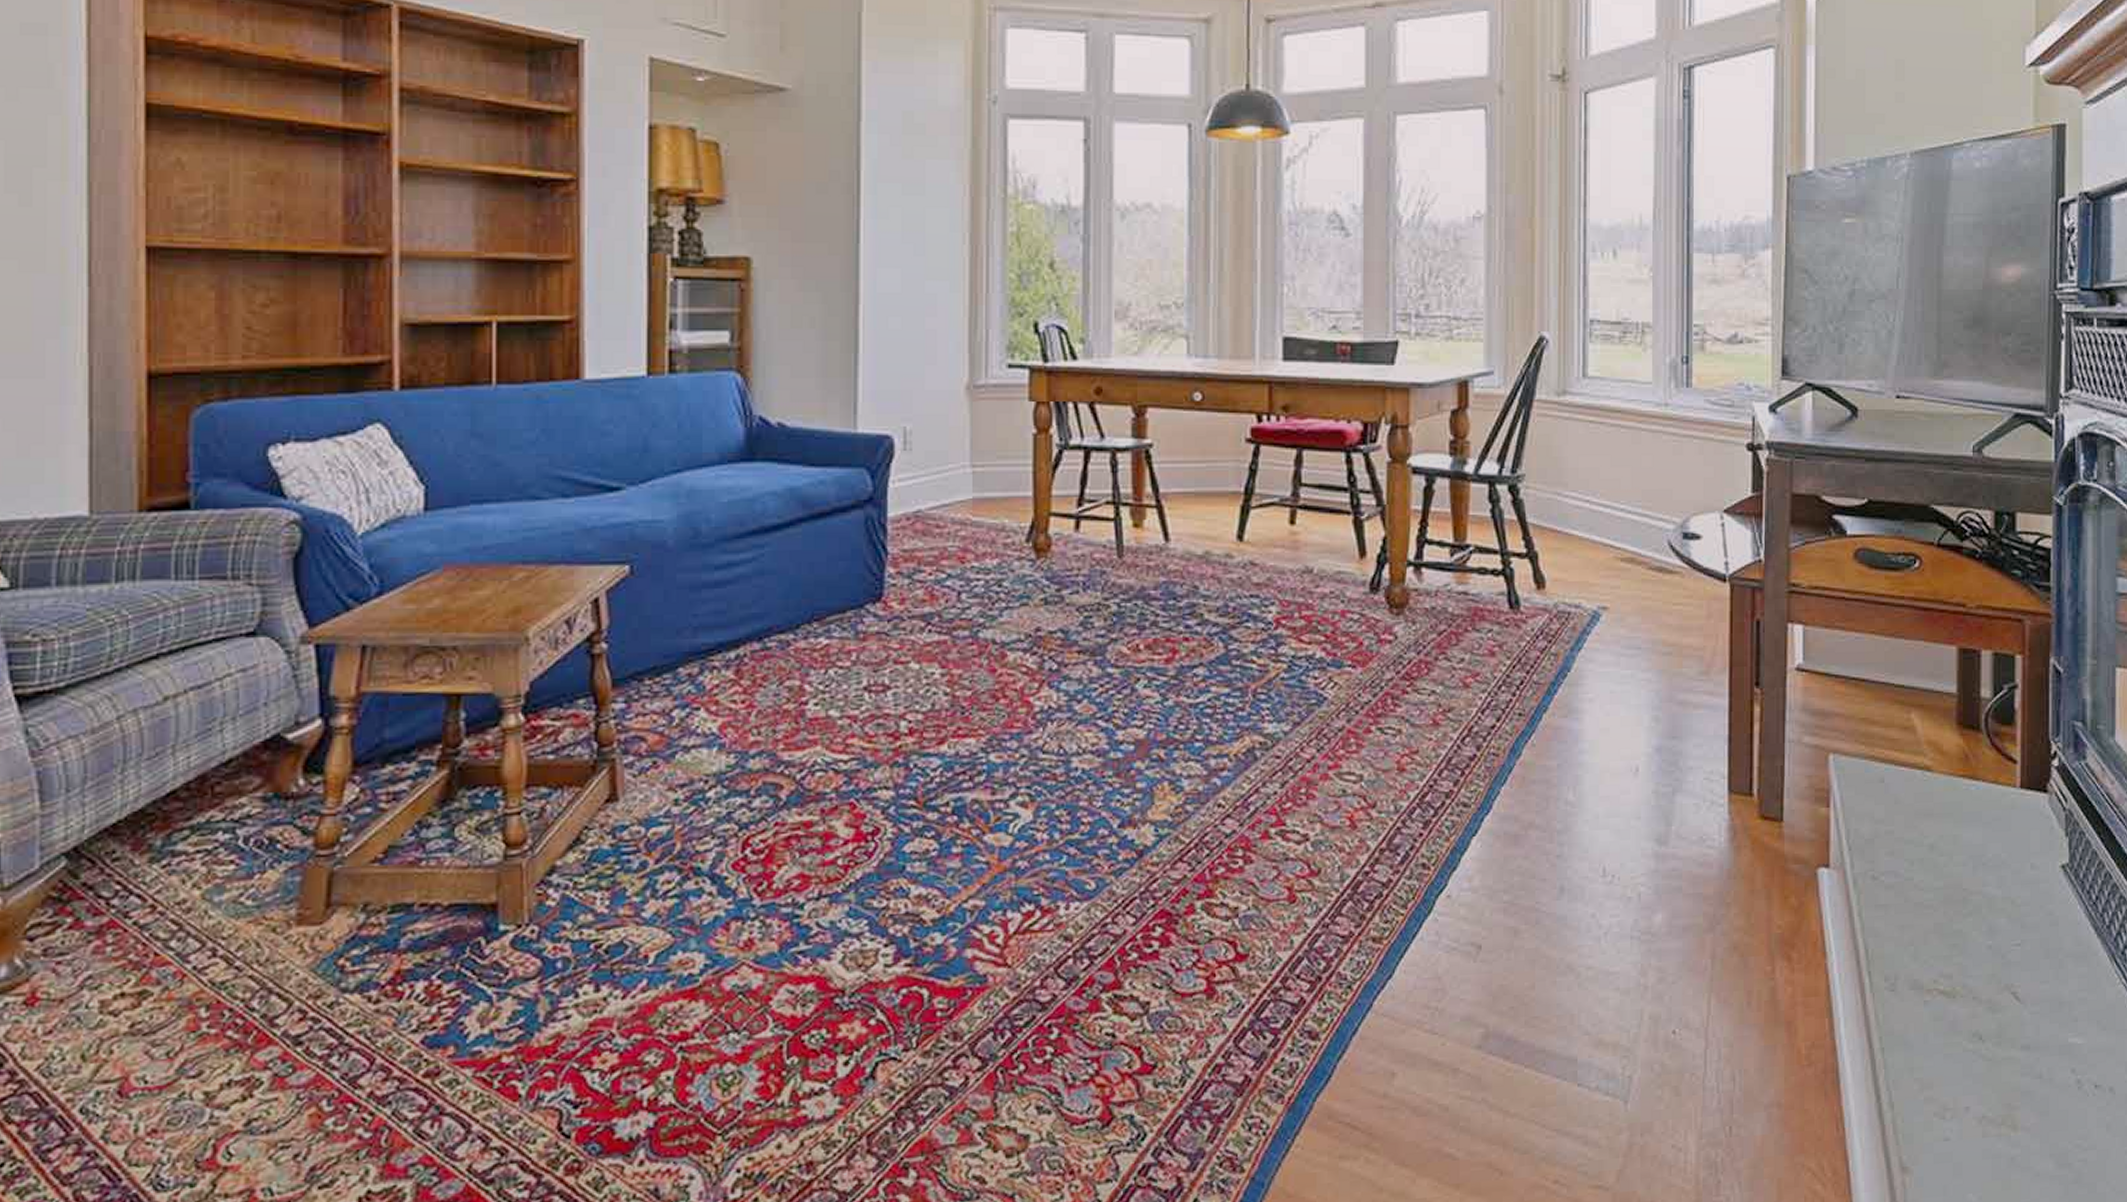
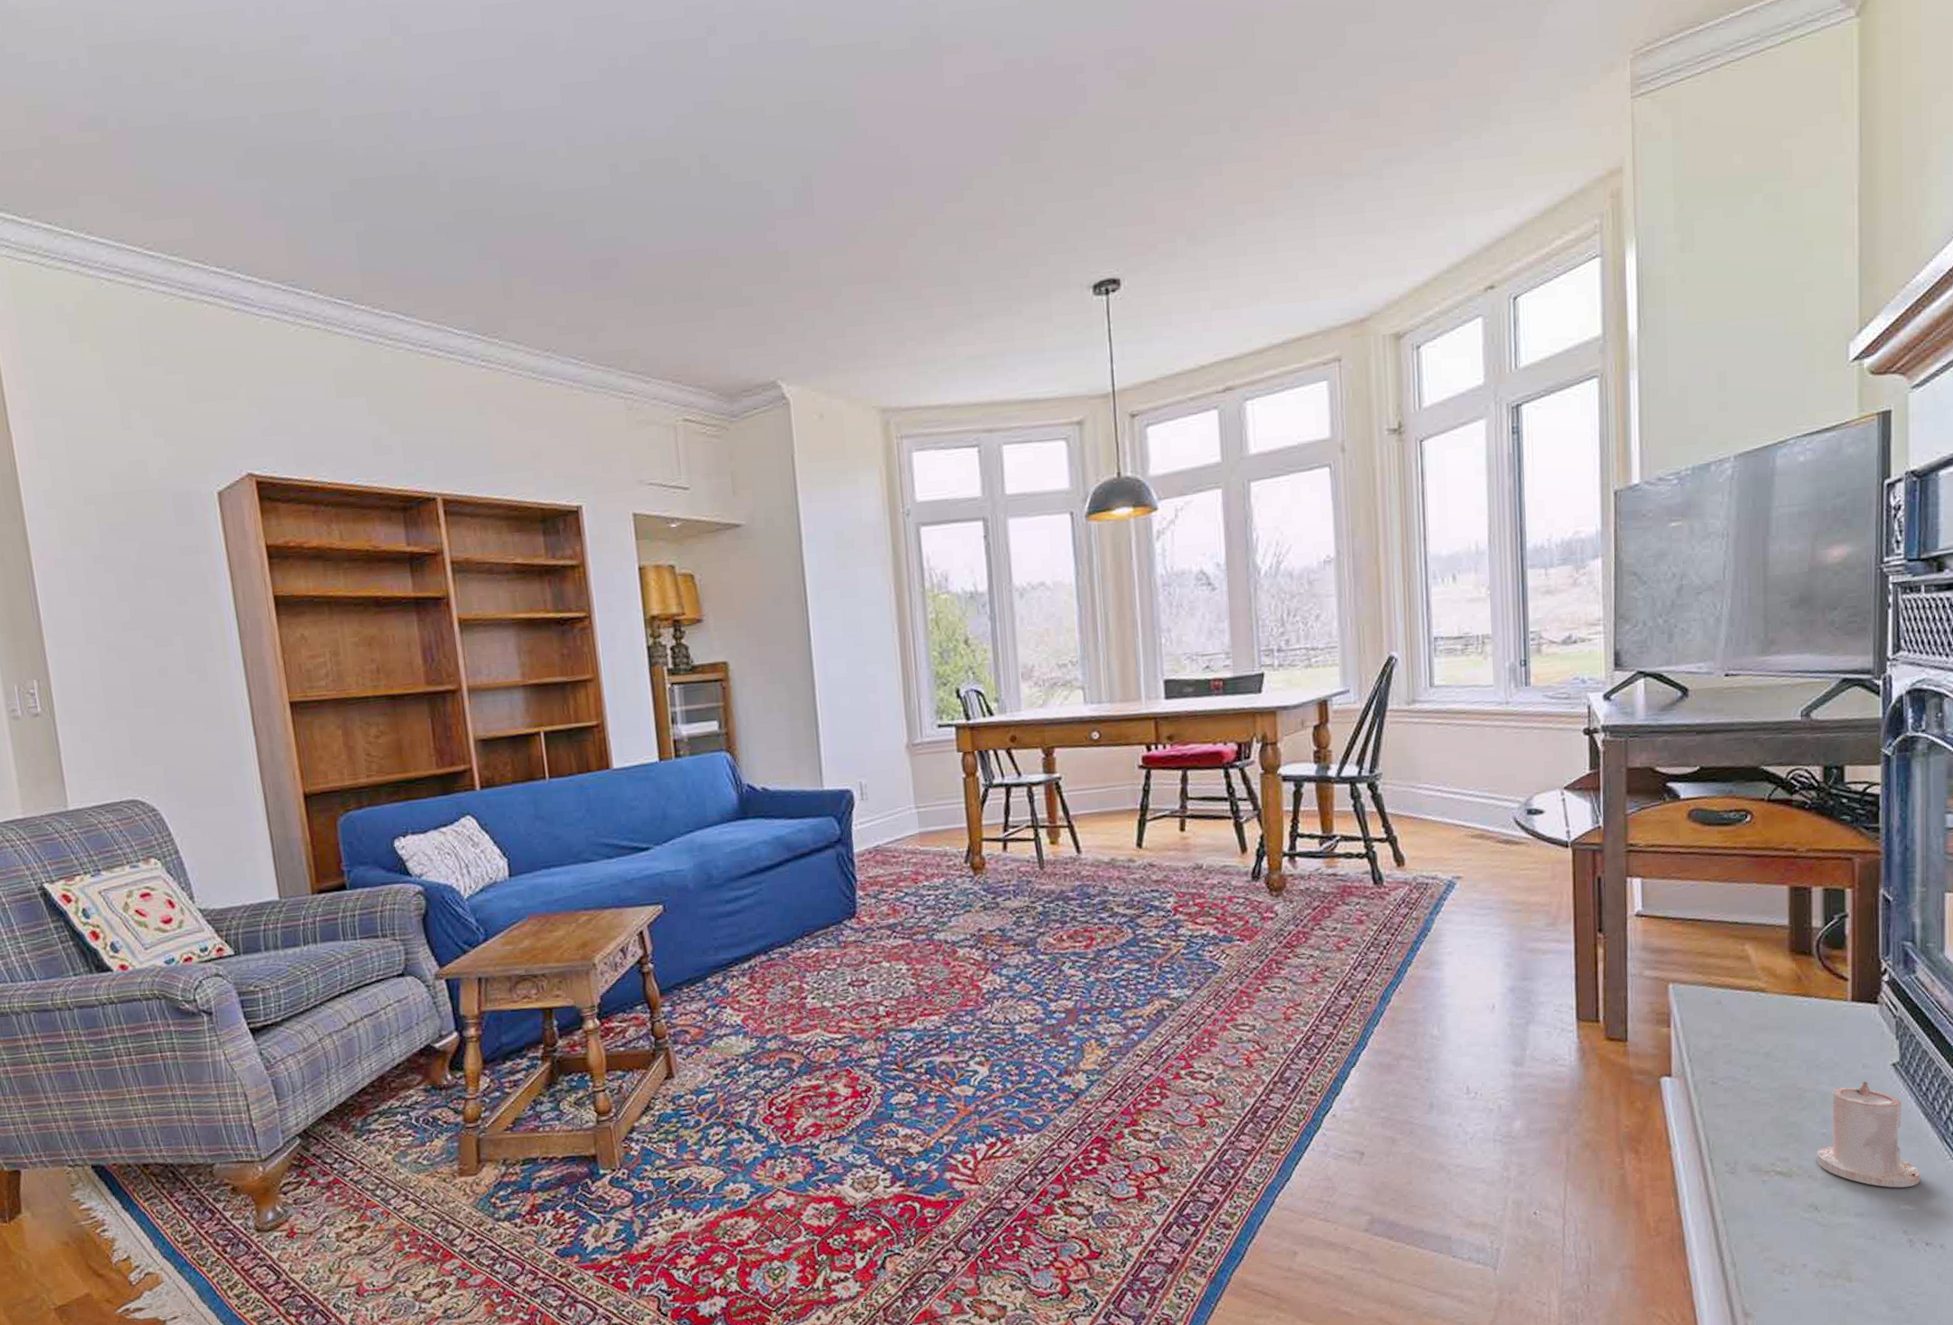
candle: none [1982,884,2090,1016] -> present [1817,1081,1921,1188]

